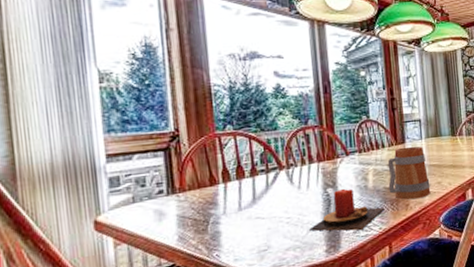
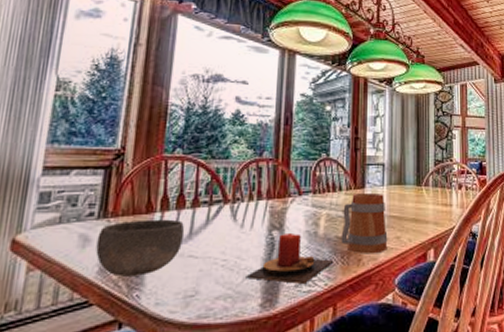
bowl: none [170,188,249,242] -> present [95,219,185,277]

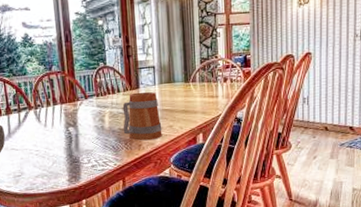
candle: present [246,232,333,285] -> none [54,128,119,165]

